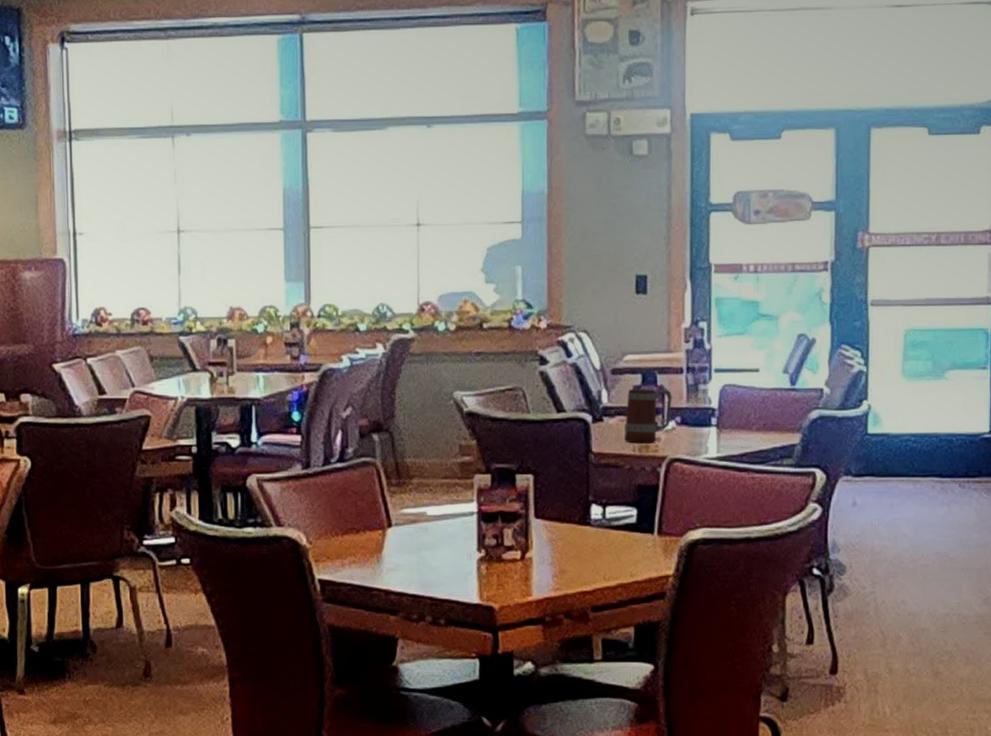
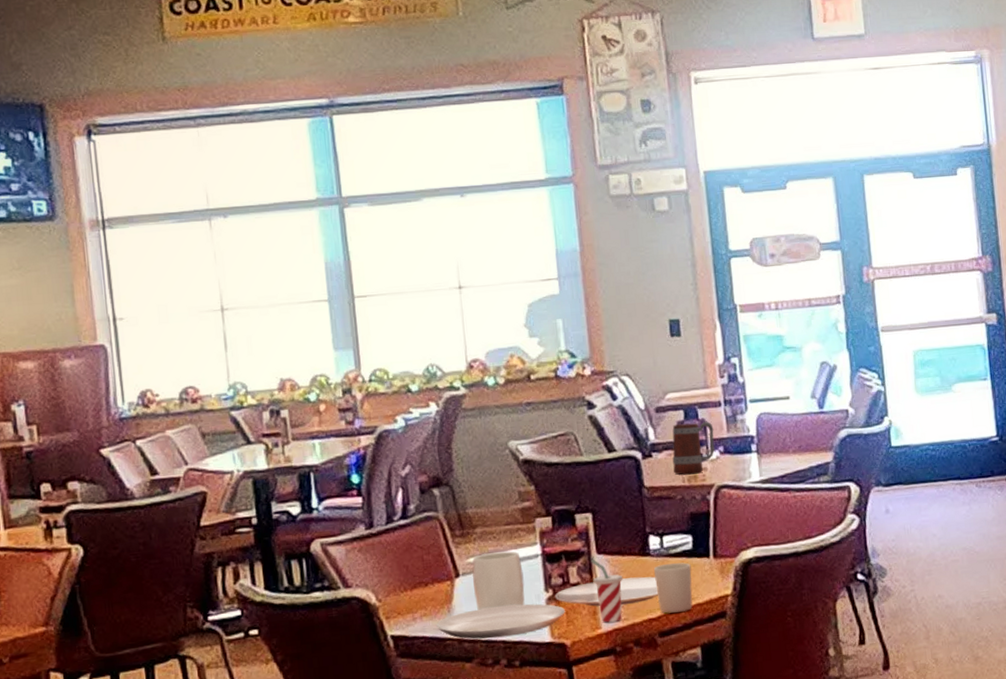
plate: none [364,562,496,593] -> present [436,604,565,639]
mug: none [405,506,457,563] -> present [472,551,525,610]
plate: none [488,546,596,573] -> present [555,576,659,607]
beverage cup: none [528,522,560,590] -> present [591,558,623,623]
mug: none [593,535,633,588] -> present [654,562,693,614]

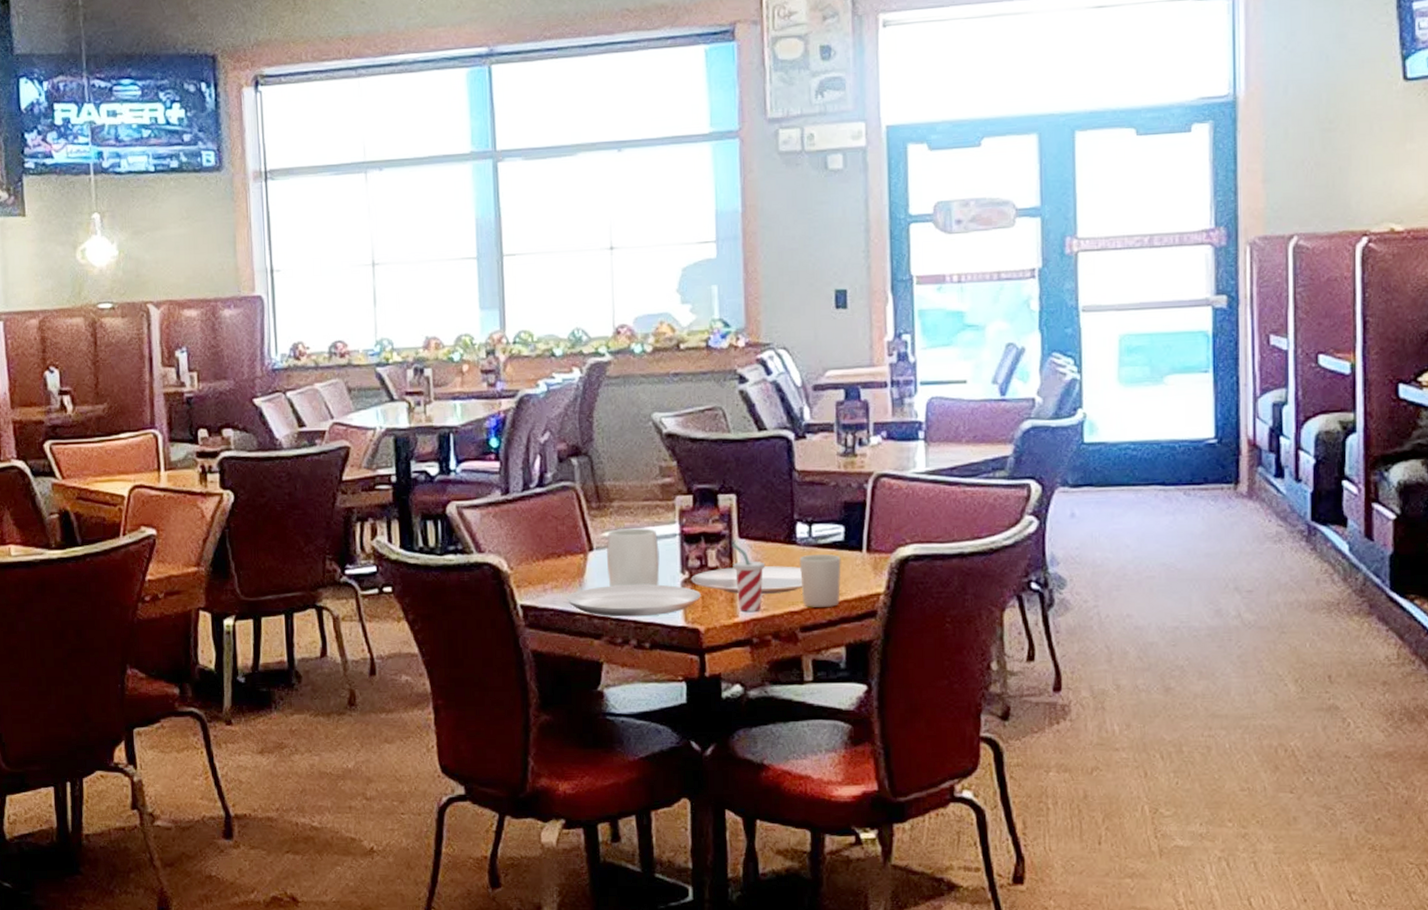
beer mug: present [672,422,715,475] -> none [828,403,877,460]

